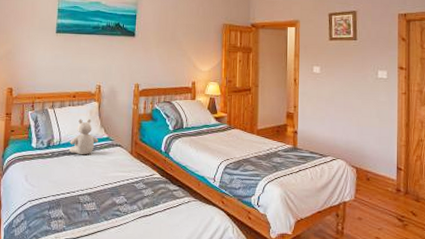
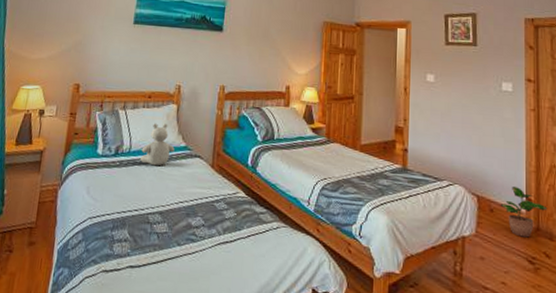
potted plant: none [375,158,415,200] -> present [500,186,548,238]

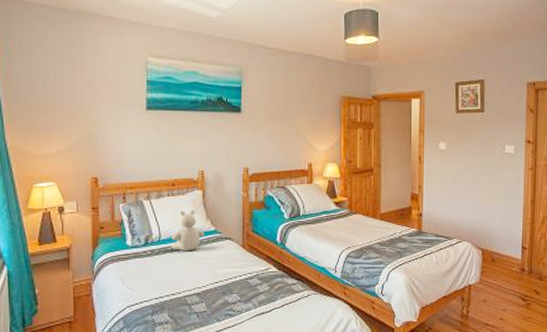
potted plant: present [500,186,548,238] -> none [500,237,539,280]

